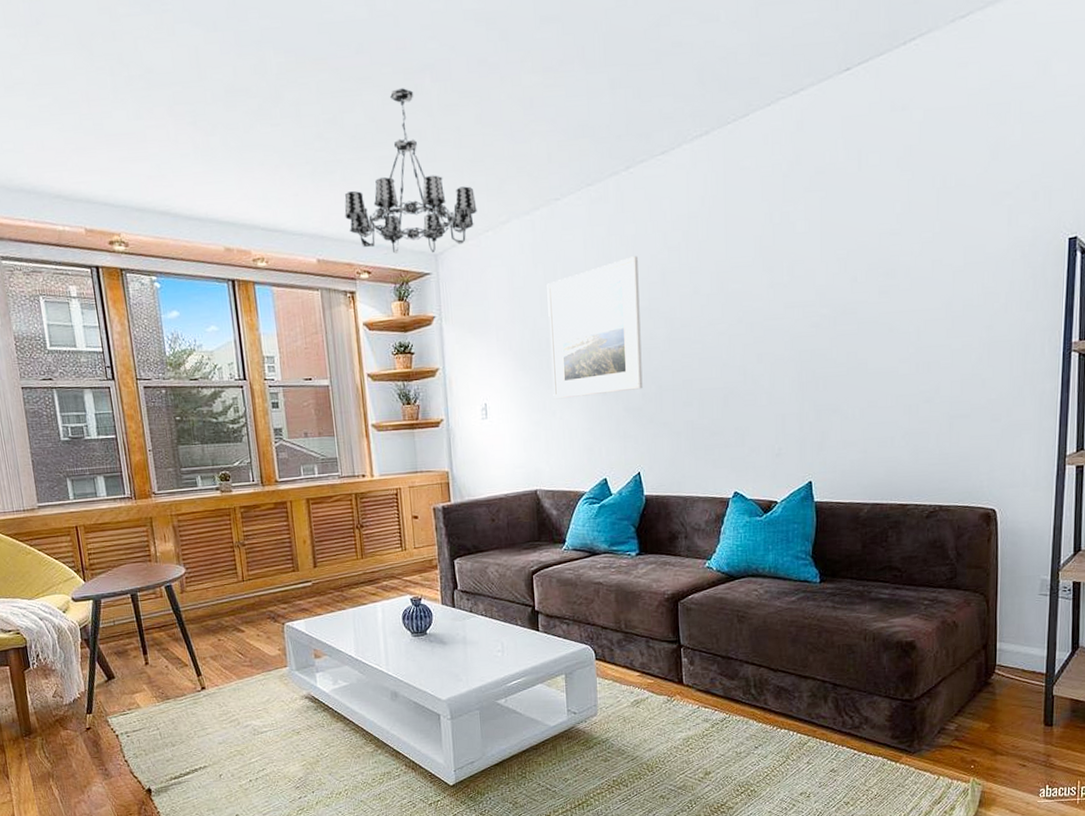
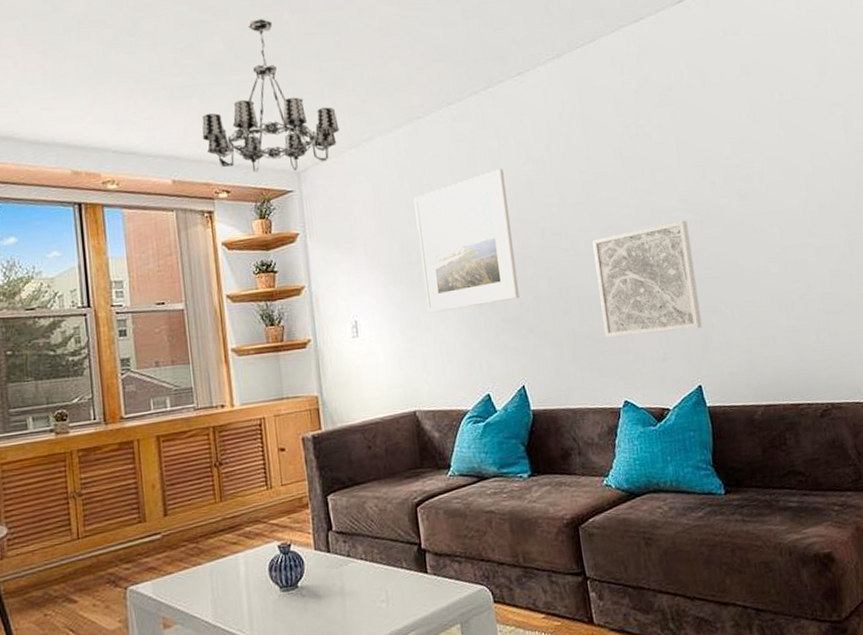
wall art: none [721,316,821,431] -> present [592,220,703,338]

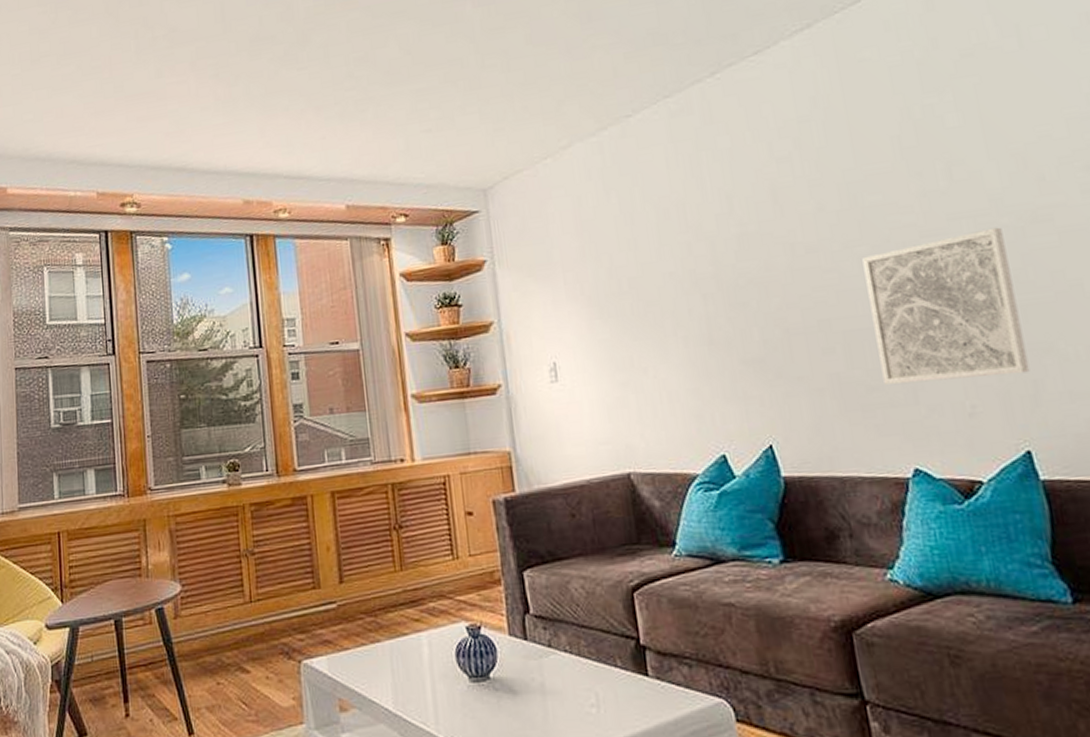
chandelier: present [202,19,339,173] -> none [377,17,532,192]
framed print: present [414,169,520,314] -> none [623,172,763,354]

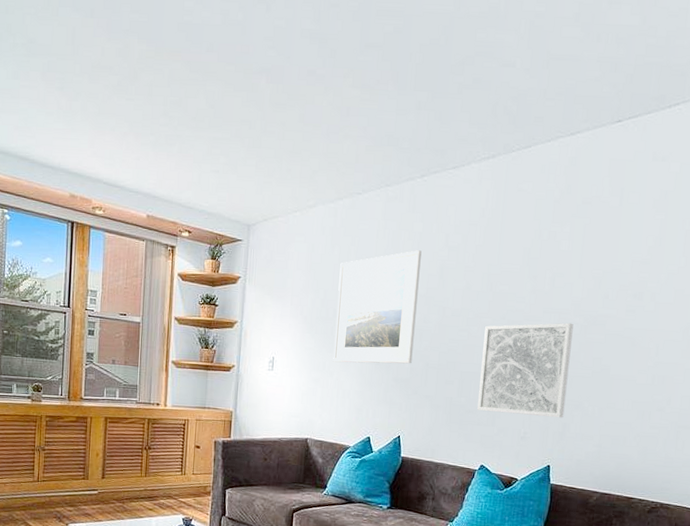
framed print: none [623,172,763,354] -> present [333,250,422,364]

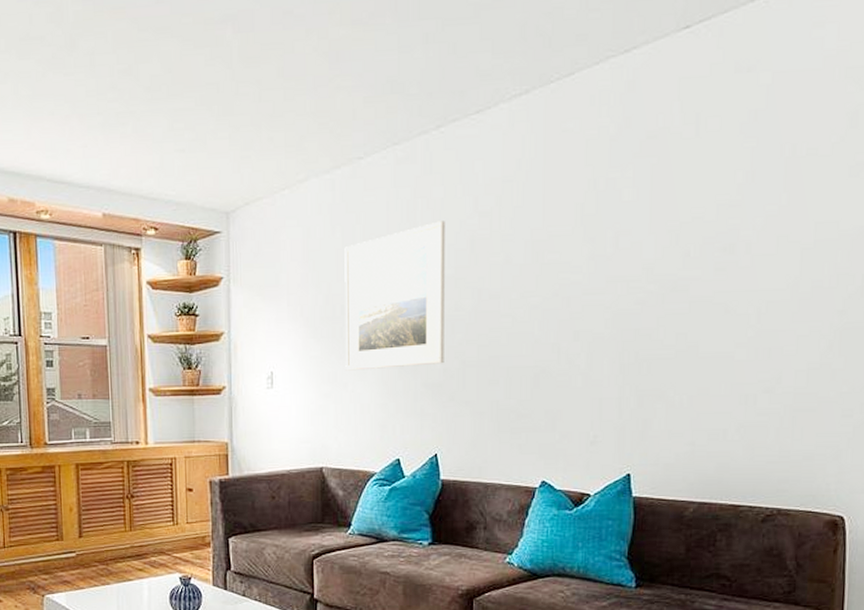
wall art: present [477,322,574,418] -> none [532,292,647,414]

